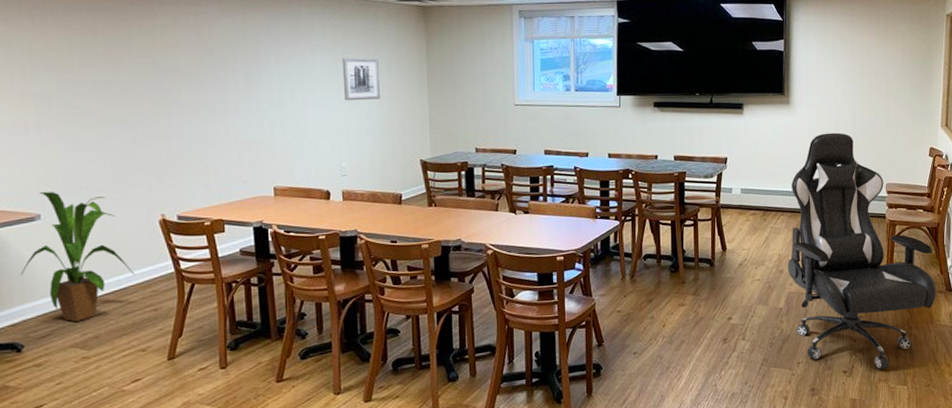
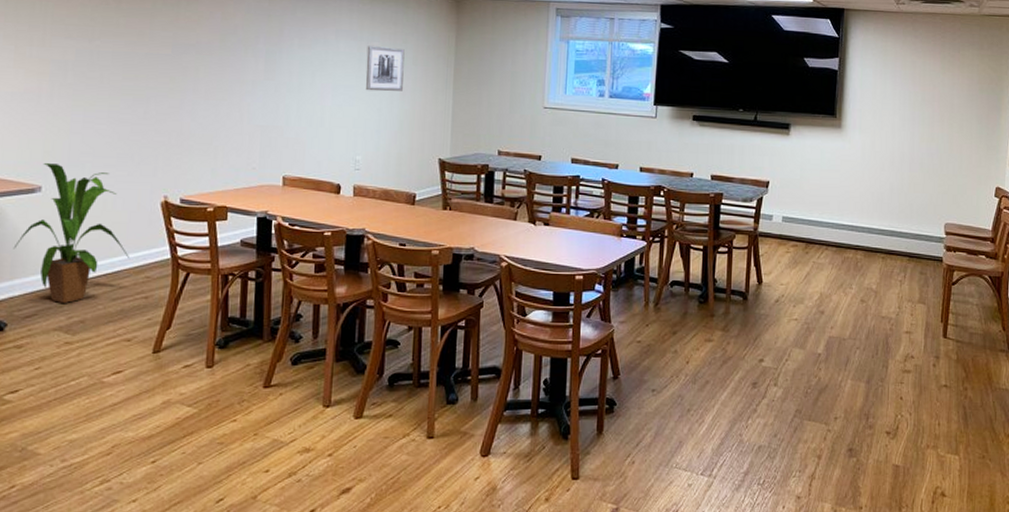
chair: present [787,132,936,370] -> none [829,162,996,434]

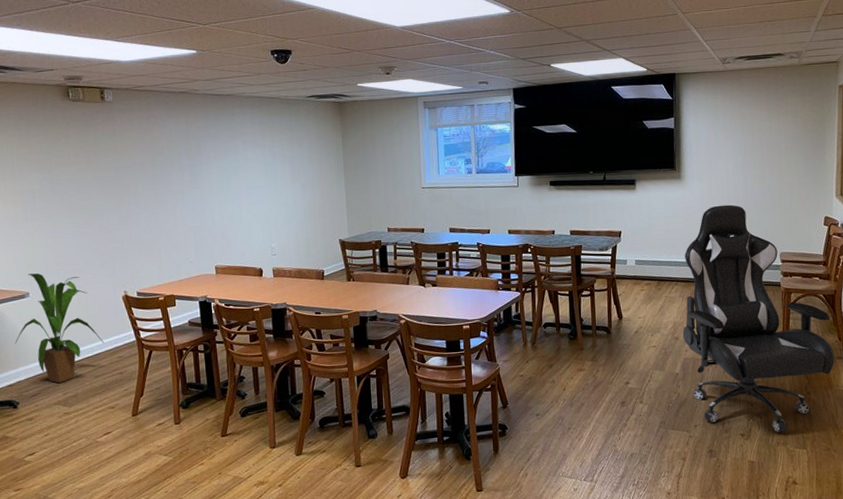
wall art: present [366,46,405,92] -> none [270,150,303,189]
chair: none [829,162,996,434] -> present [682,204,834,433]

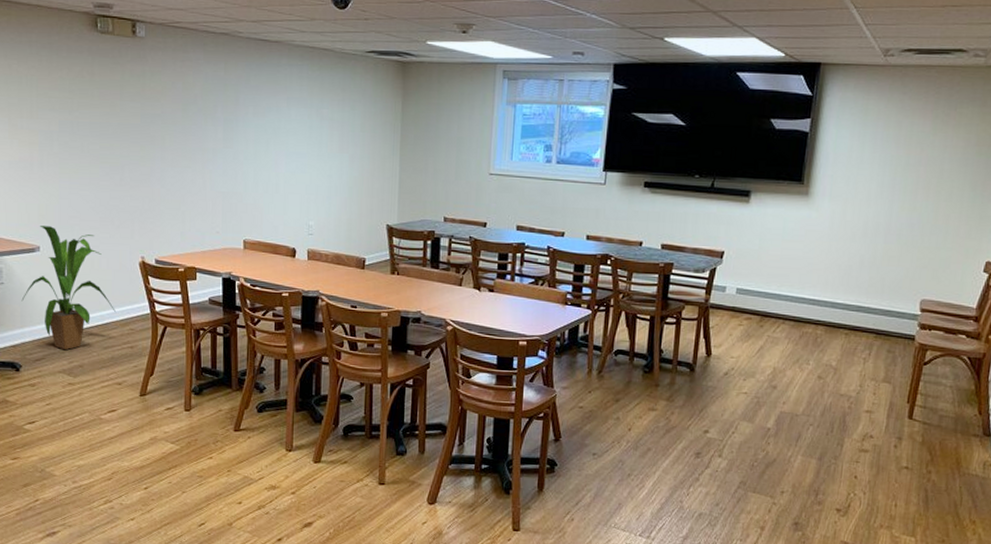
chair: present [682,204,834,433] -> none [782,233,972,514]

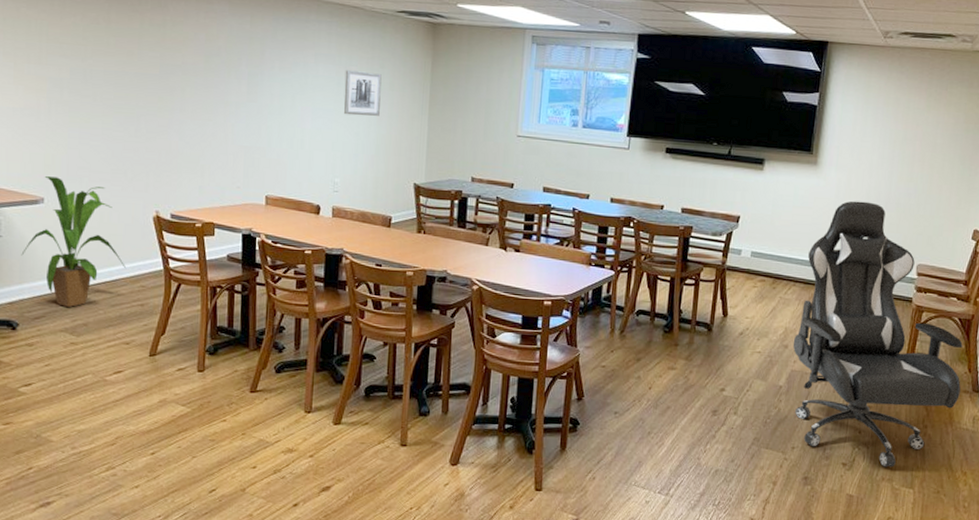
wall art: none [316,113,353,159] -> present [344,70,382,116]
chair: none [782,233,972,514] -> present [793,201,963,468]

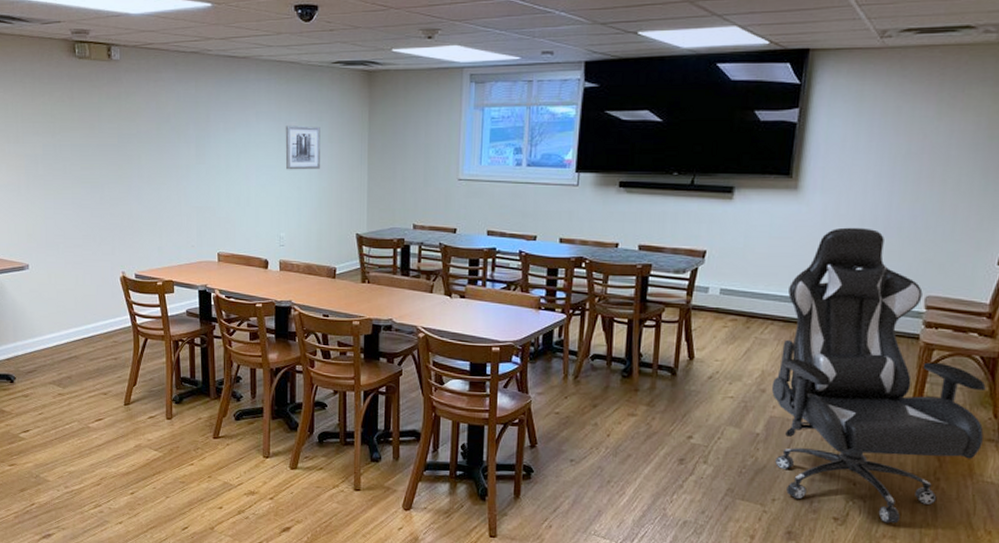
house plant: present [21,176,127,308] -> none [13,245,101,363]

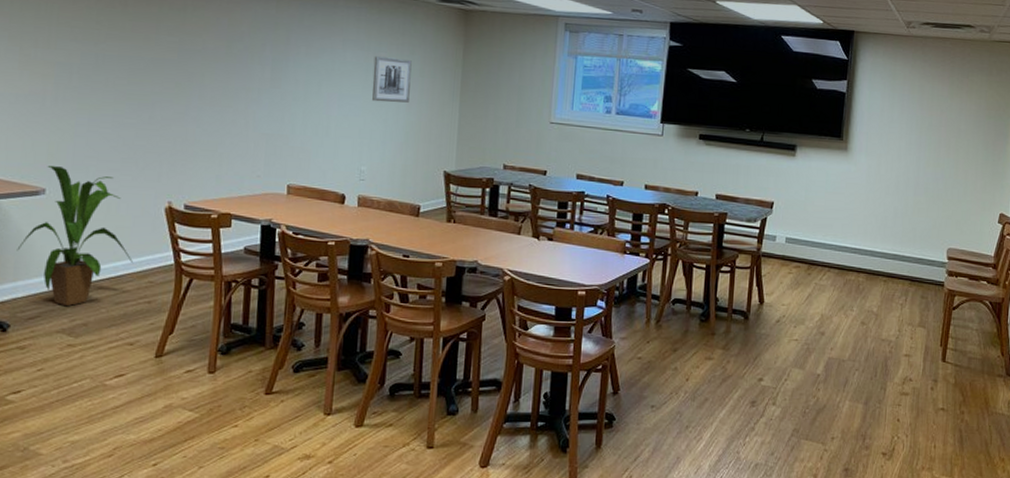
house plant: none [13,245,101,363] -> present [17,166,134,307]
chair: present [771,227,986,524] -> none [829,186,995,456]

